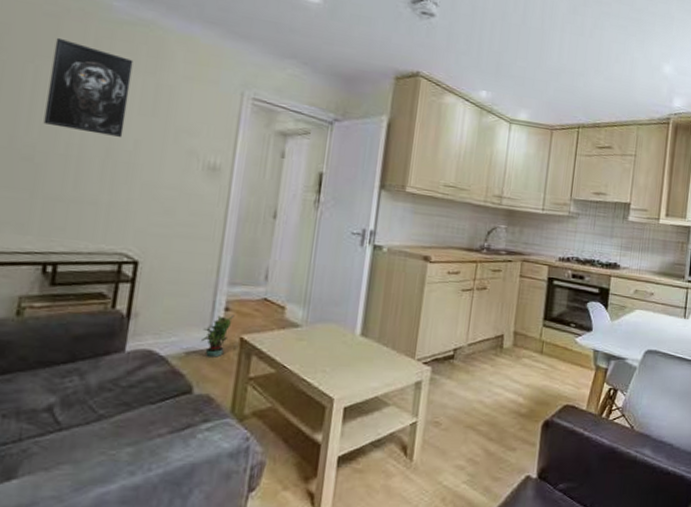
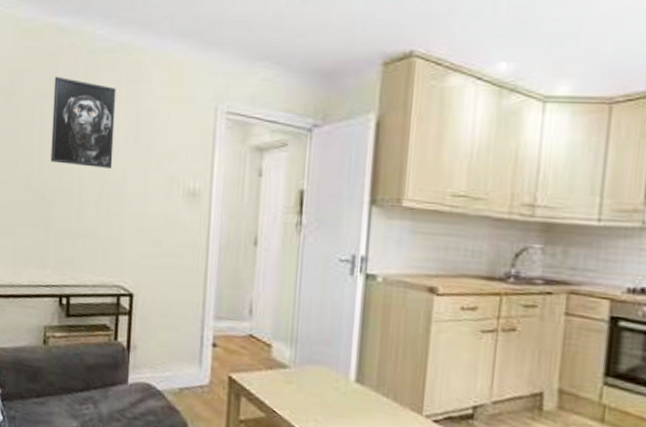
potted plant: present [201,315,235,358] -> none [193,351,222,396]

